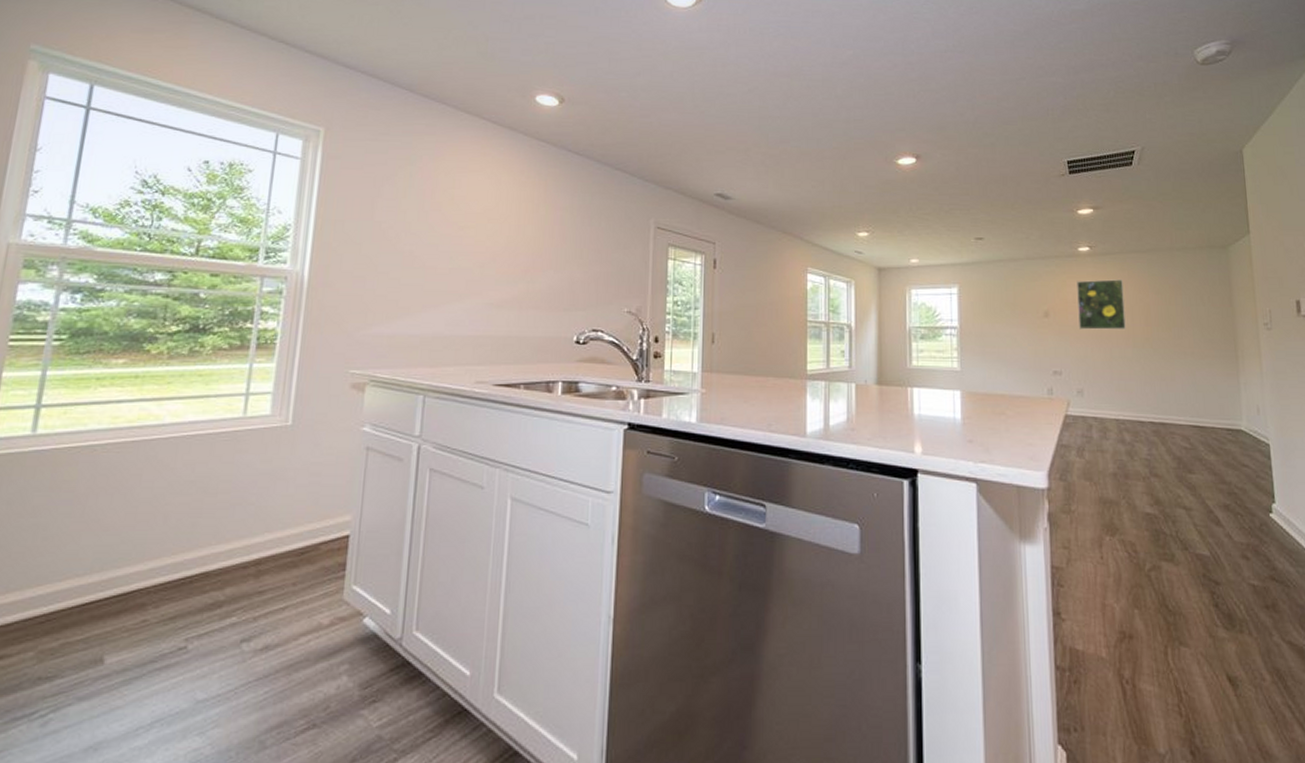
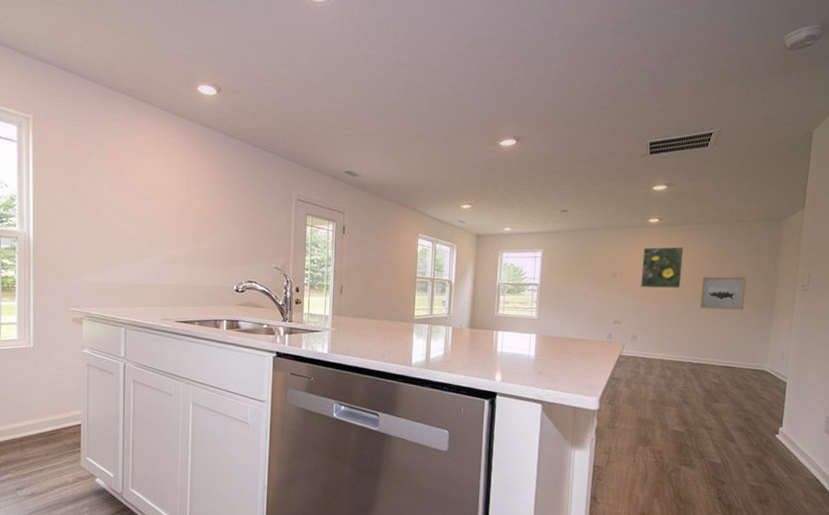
wall art: none [1149,314,1203,355] -> present [699,276,747,310]

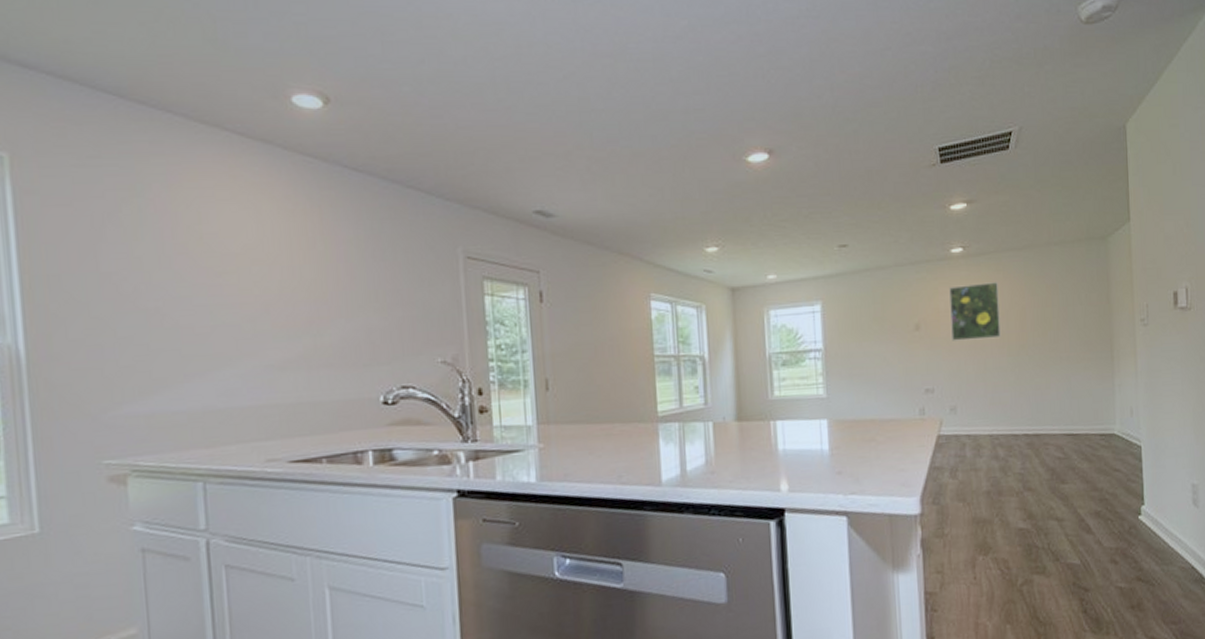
wall art: present [699,276,747,310] -> none [1025,315,1079,362]

